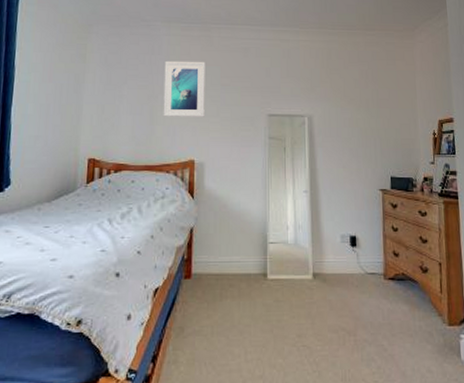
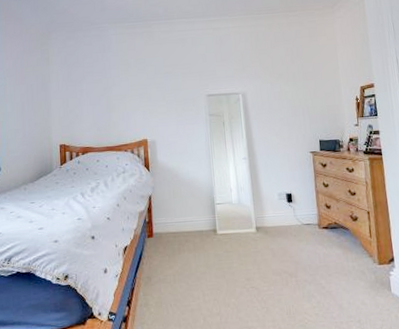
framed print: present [163,61,205,117] -> none [115,54,153,105]

